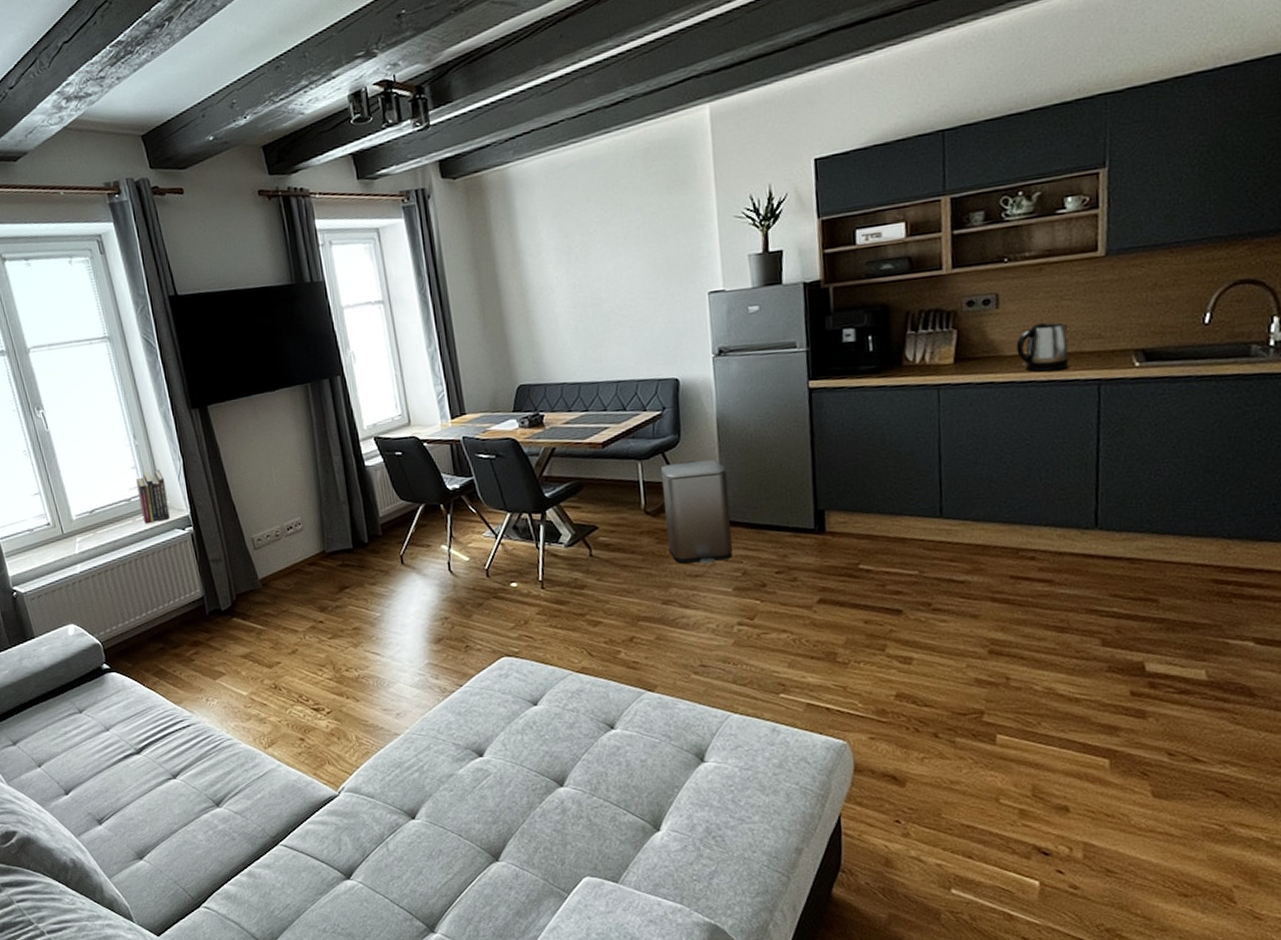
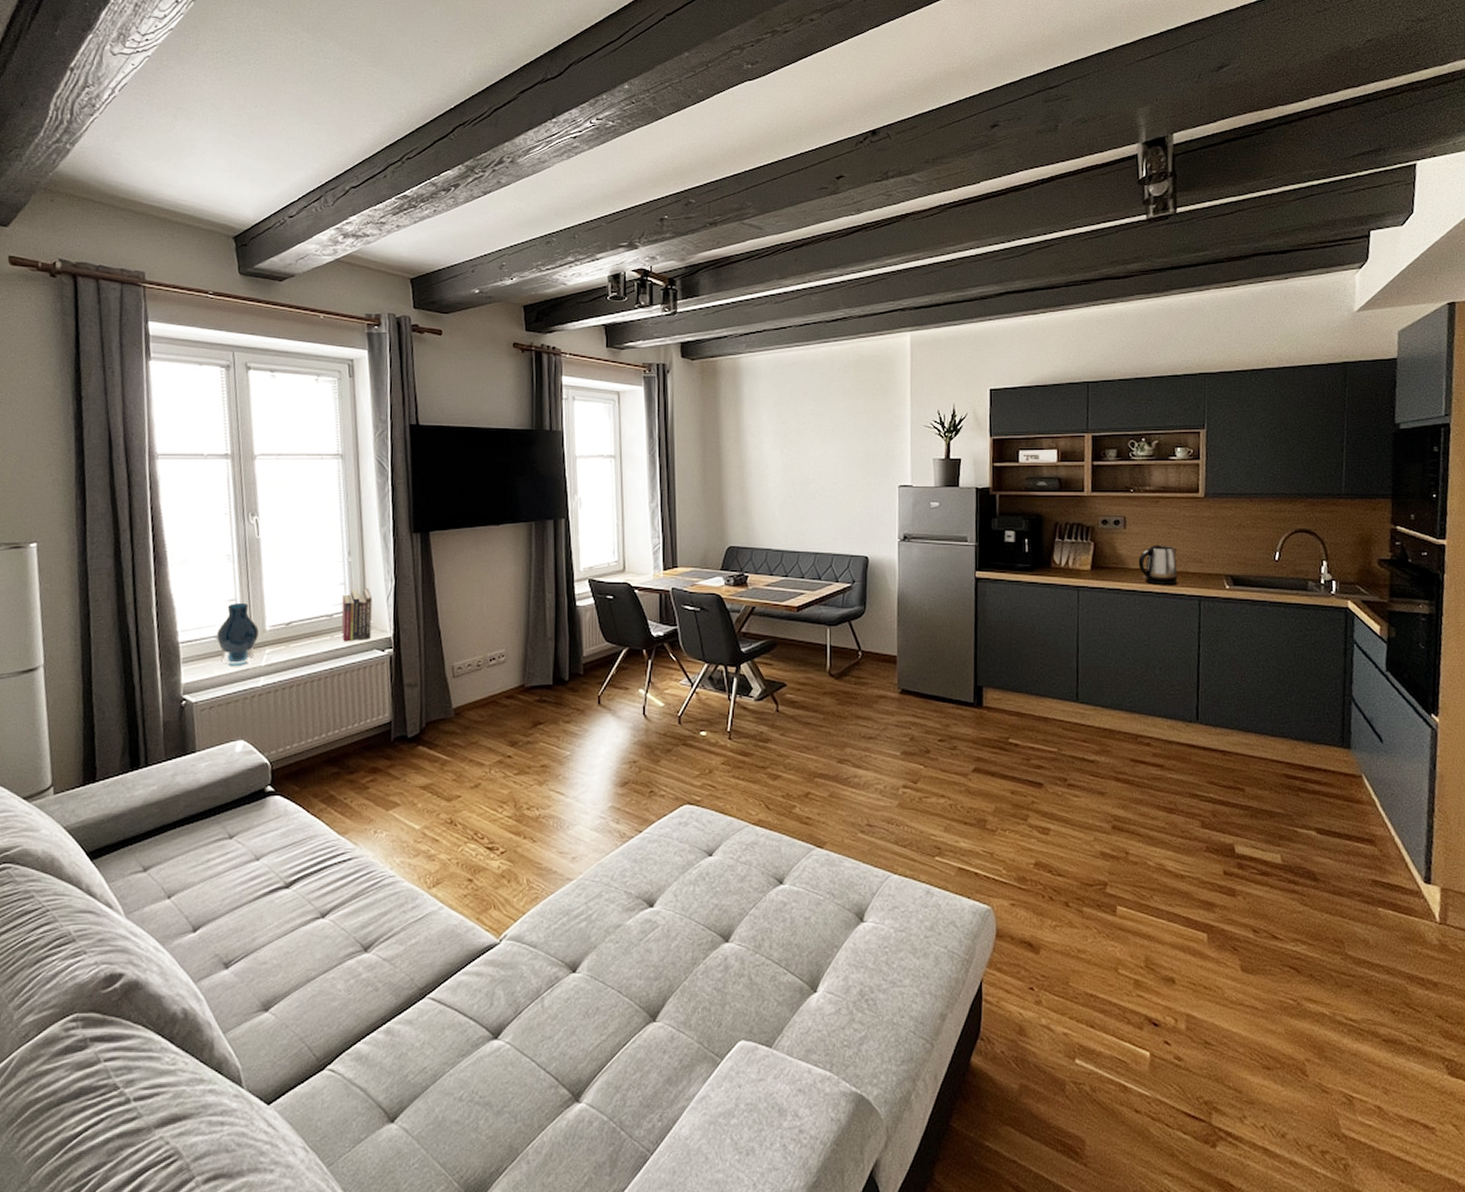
vase: none [30,496,67,557] -> present [217,604,259,667]
pedal bin: present [661,459,733,564] -> none [846,631,904,727]

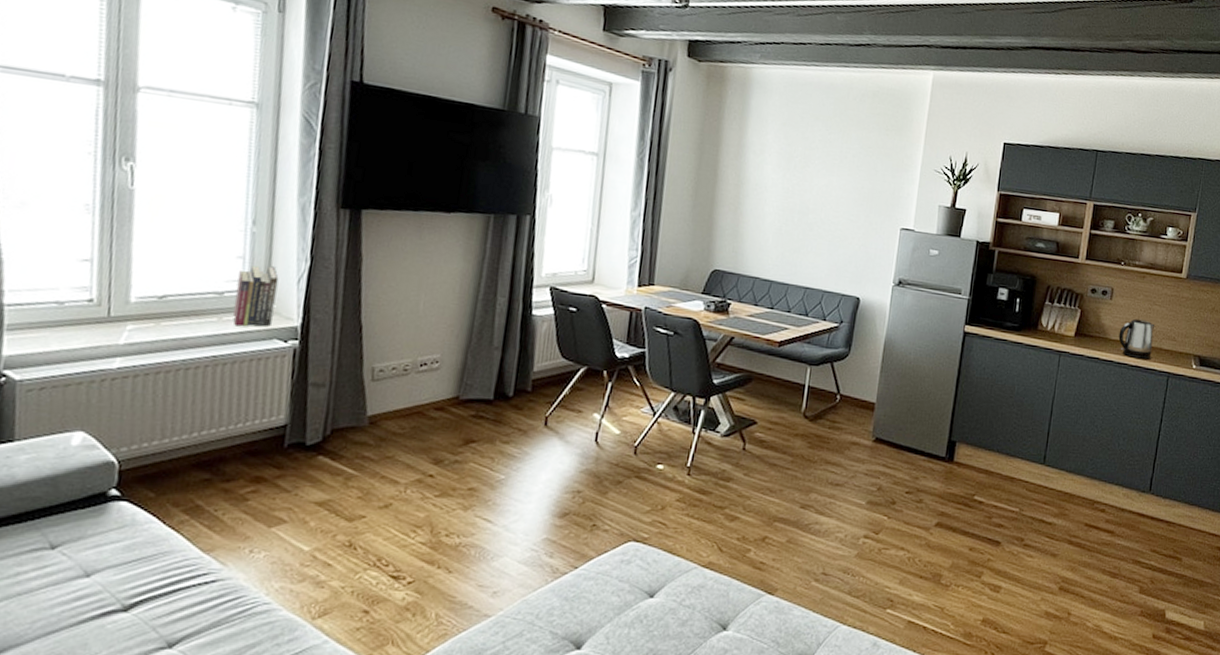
vase: present [217,604,259,667] -> none [59,264,120,343]

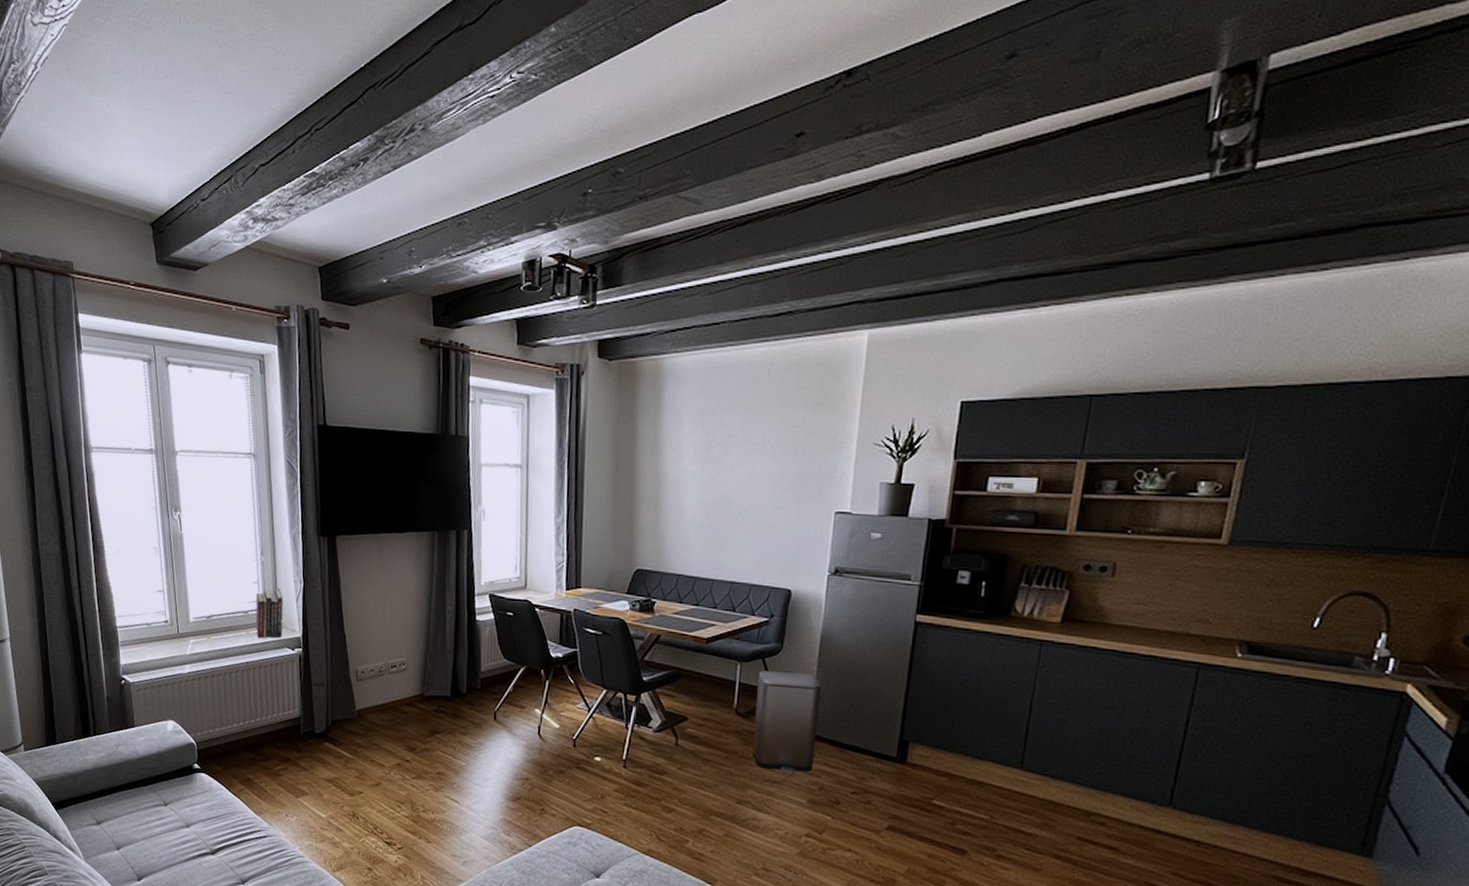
pedal bin: none [817,374,883,474] -> present [752,670,821,772]
kettle: present [1118,318,1155,361] -> none [1123,598,1179,649]

